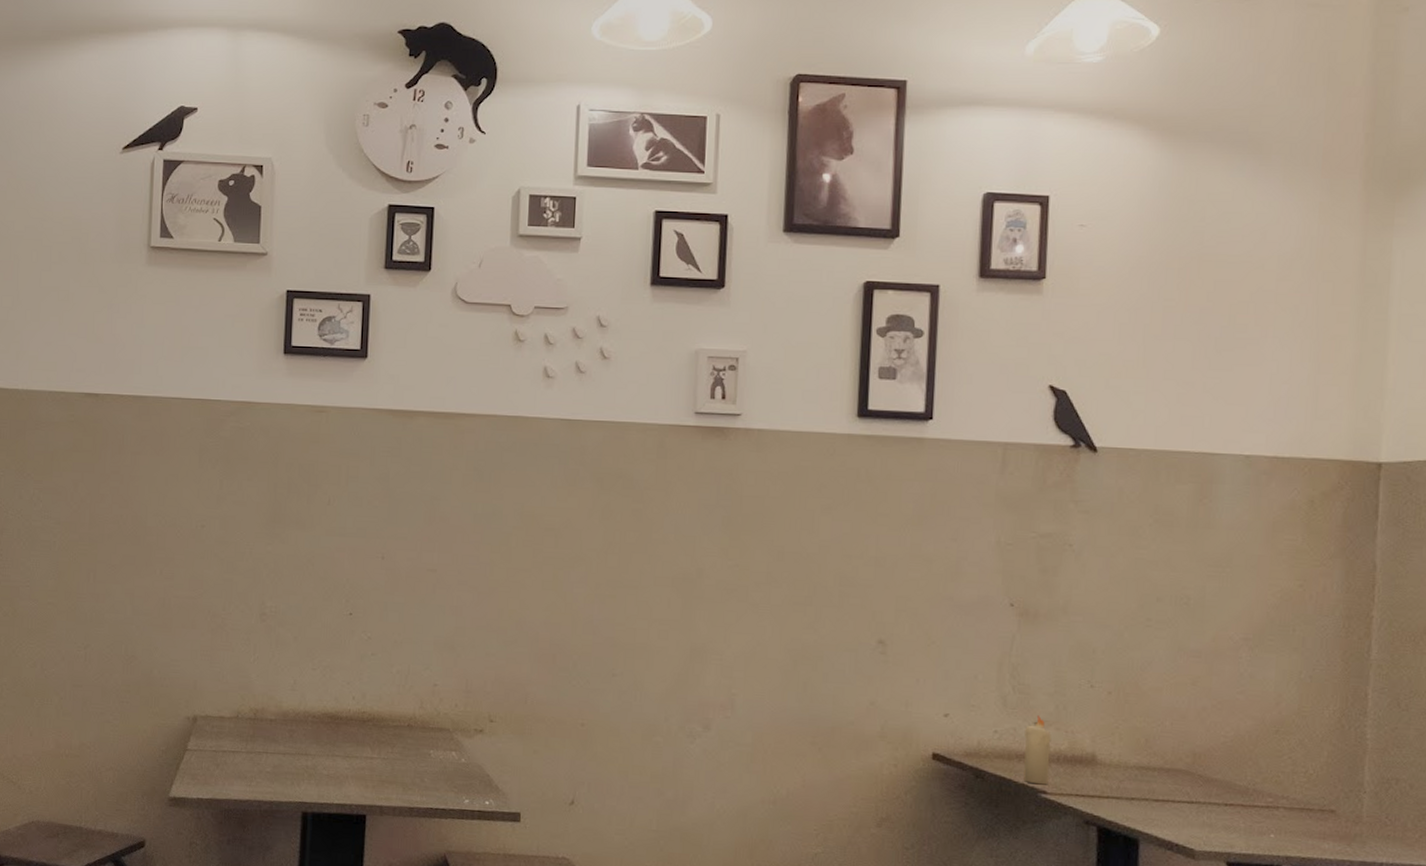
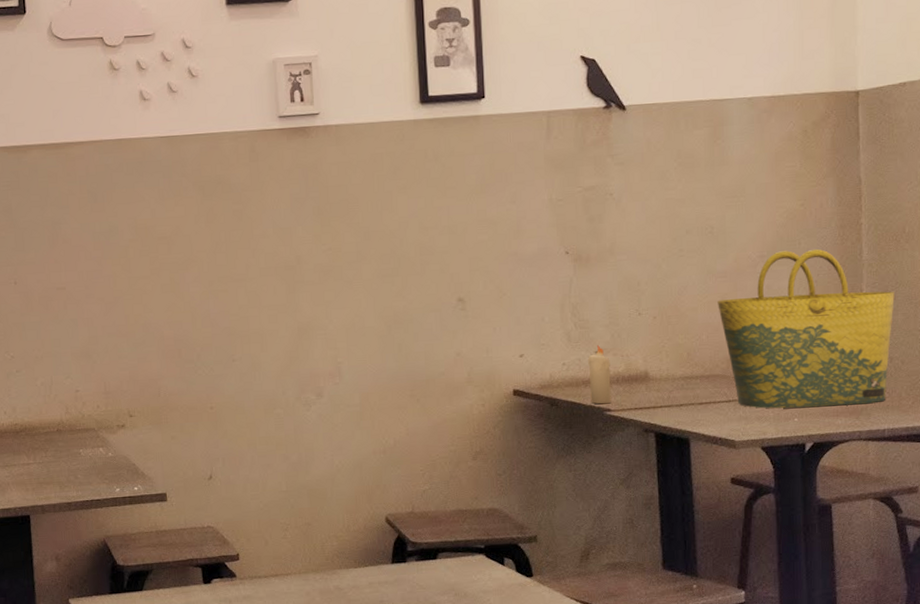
tote bag: none [1187,636,1407,831] -> present [718,248,895,409]

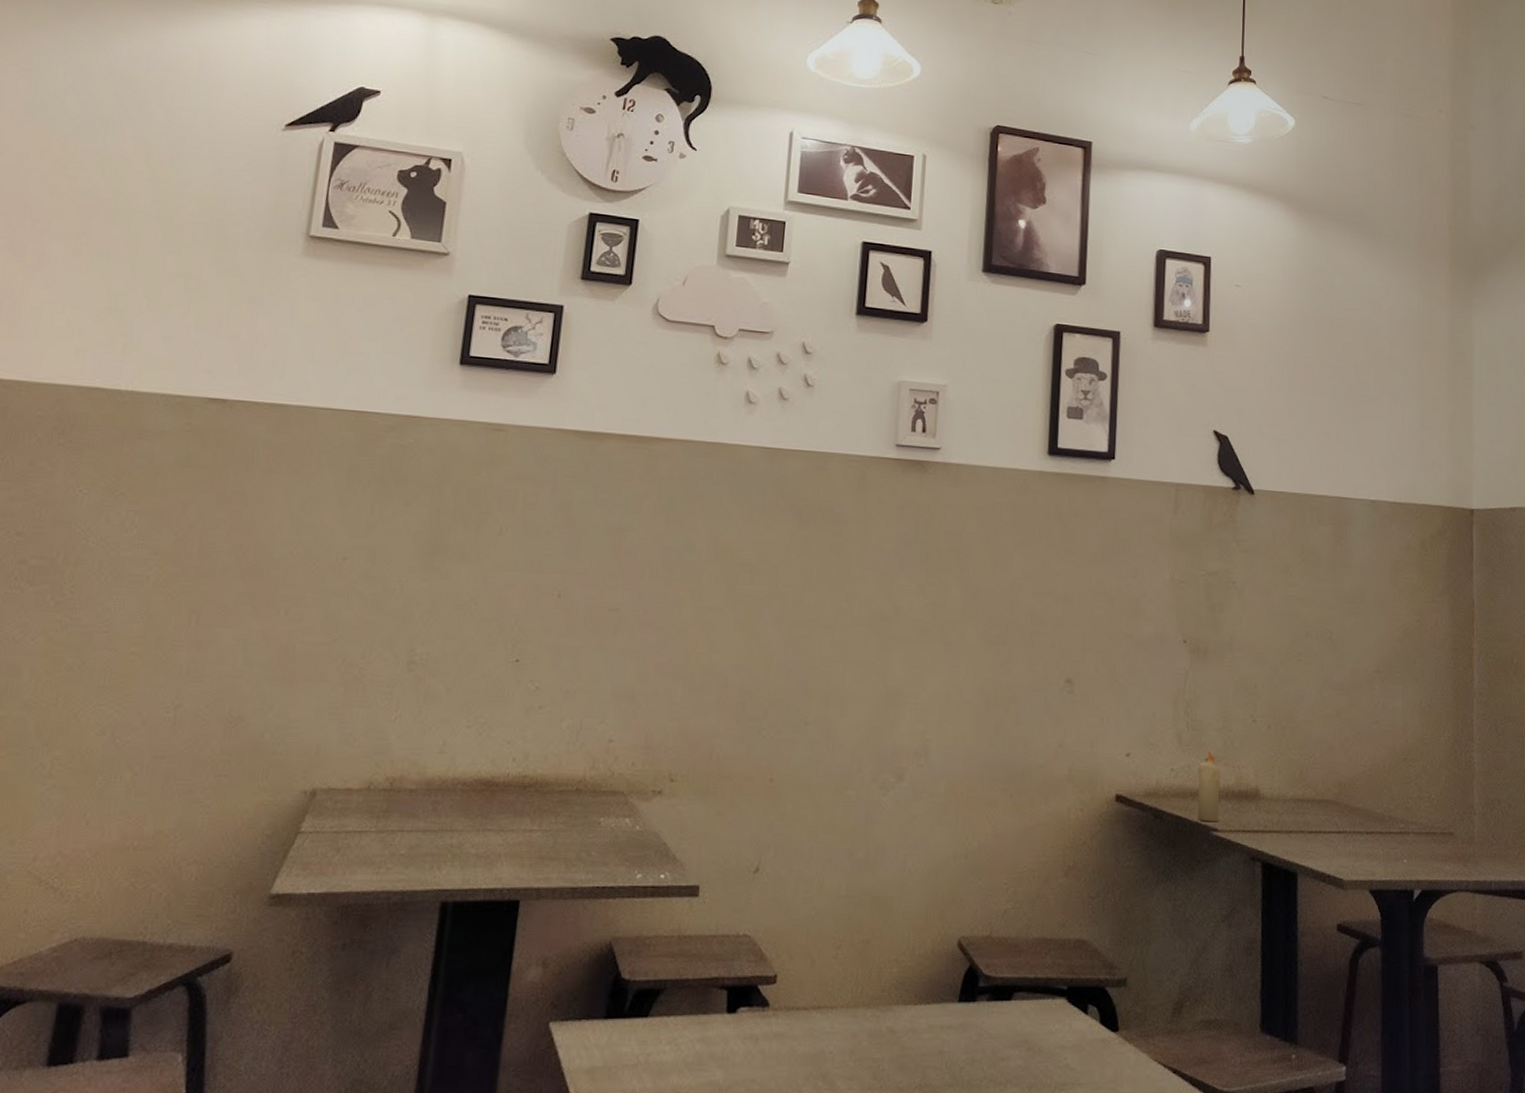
tote bag: present [718,248,895,409] -> none [1333,668,1503,850]

